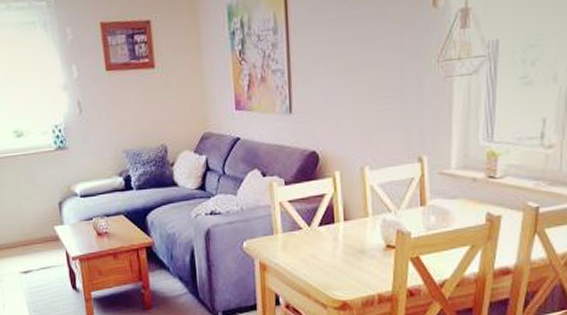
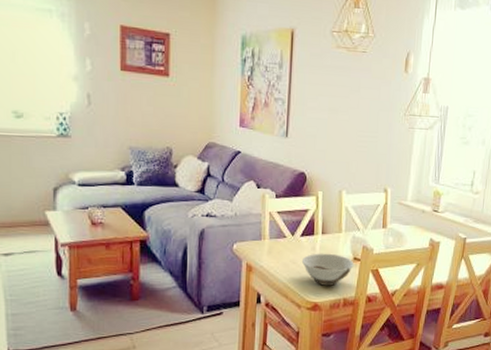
bowl: none [322,242,388,281] -> present [301,253,354,286]

